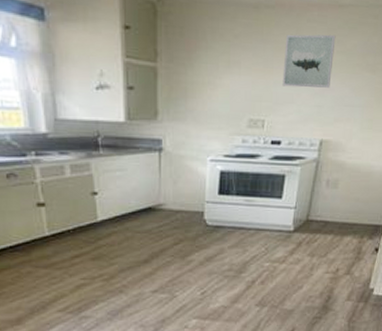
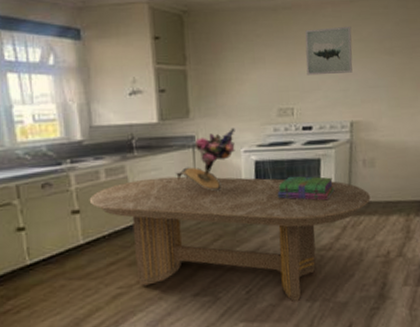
dining table: none [54,178,328,306] -> present [89,176,370,302]
bouquet: none [141,135,203,198] -> present [176,128,235,192]
stack of books: none [239,189,295,216] -> present [277,176,335,201]

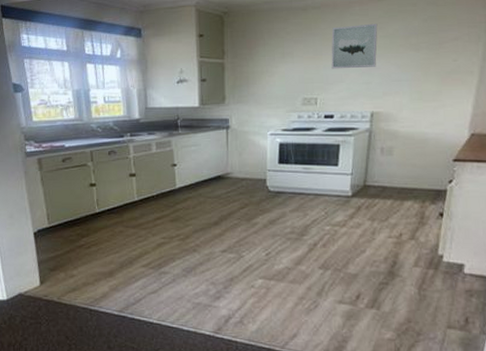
dining table: present [89,176,370,302] -> none [143,152,386,268]
bouquet: present [176,128,235,192] -> none [212,114,263,167]
stack of books: present [277,176,335,201] -> none [297,158,352,182]

